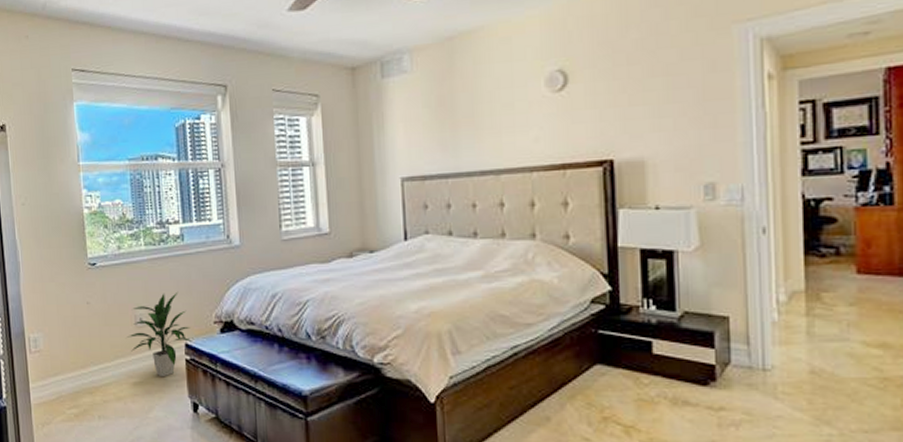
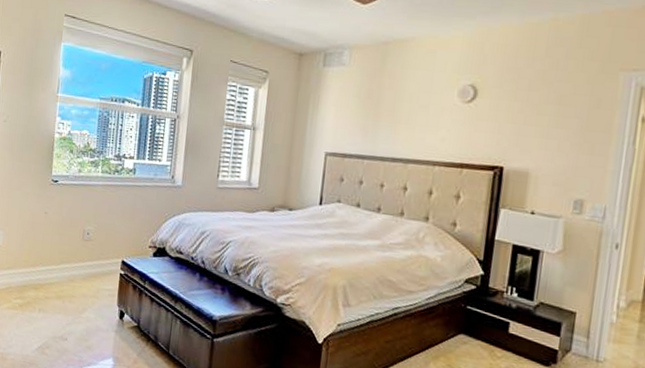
indoor plant: present [126,291,192,377] -> none [73,215,128,286]

